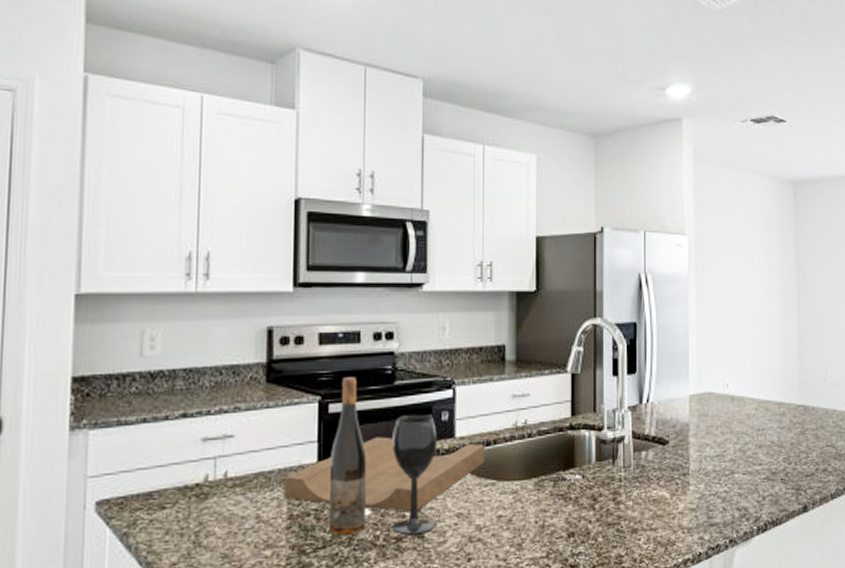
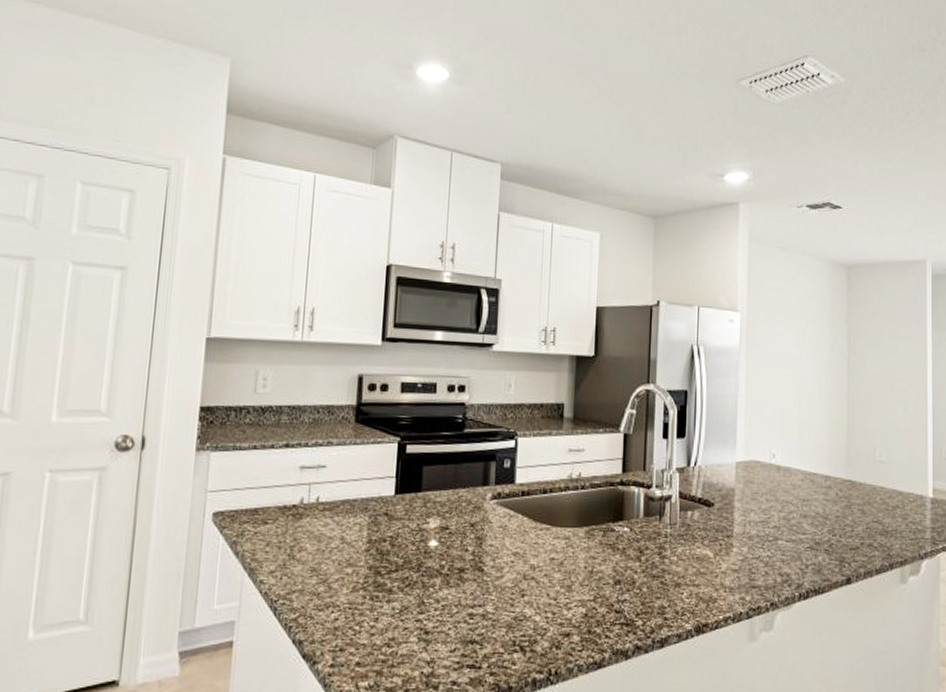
cutting board: present [283,436,485,512] -> none [364,477,541,547]
wine bottle: present [328,376,367,536] -> none [402,421,437,562]
wine glass: present [392,413,437,536] -> none [456,459,499,568]

